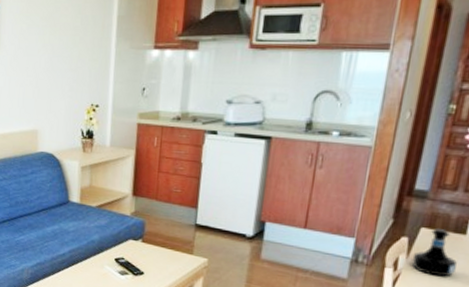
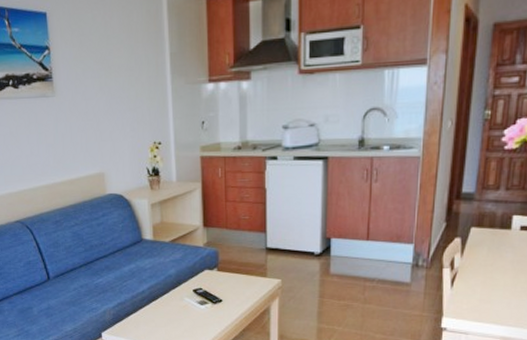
tequila bottle: present [411,229,457,277] -> none [466,227,505,271]

